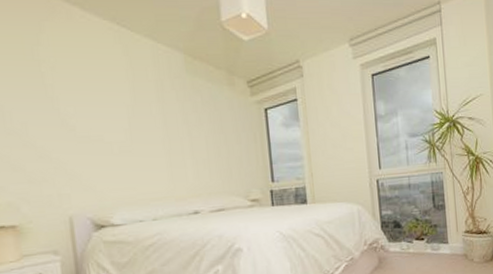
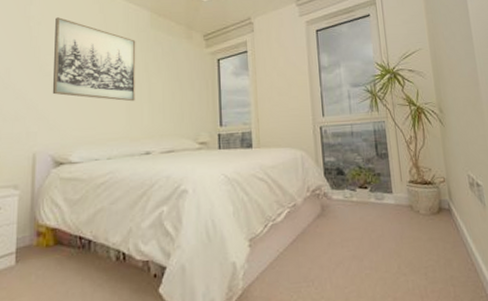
wall art: none [71,61,177,158] -> present [52,17,136,102]

